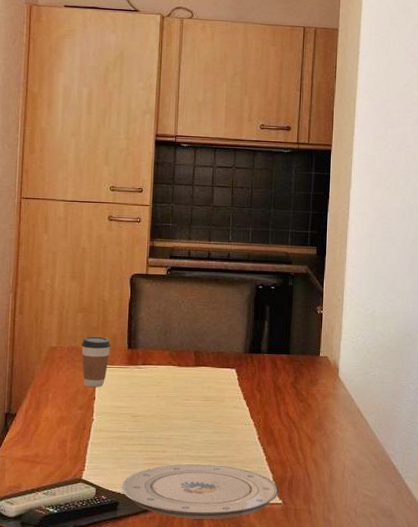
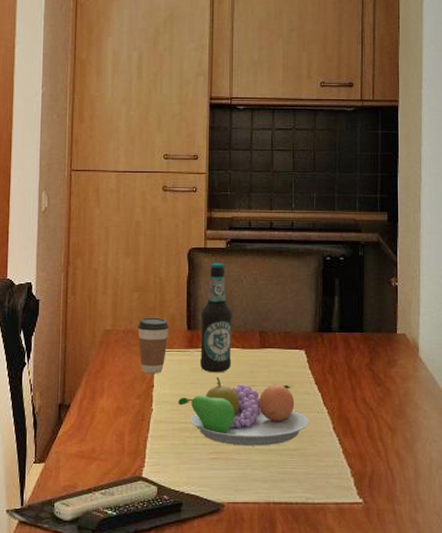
fruit bowl: none [117,391,237,453] -> present [178,377,309,446]
plate: present [121,464,279,519] -> none [184,459,358,521]
bottle: none [139,289,170,388] -> present [200,263,232,373]

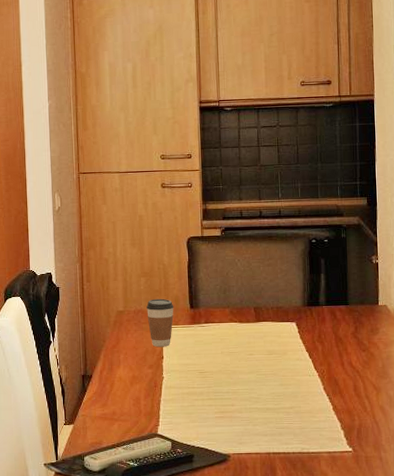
fruit bowl: present [178,377,309,446] -> none [185,348,302,406]
bottle: present [200,263,232,373] -> none [201,249,231,345]

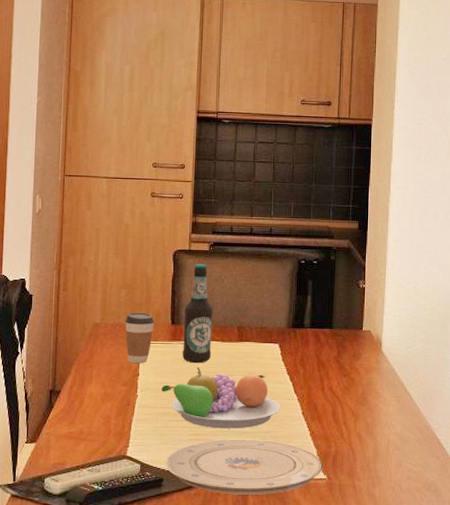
fruit bowl: none [185,348,302,406] -> present [161,367,281,429]
plate: none [194,416,348,469] -> present [165,440,323,495]
bottle: none [201,249,231,345] -> present [182,264,213,364]

